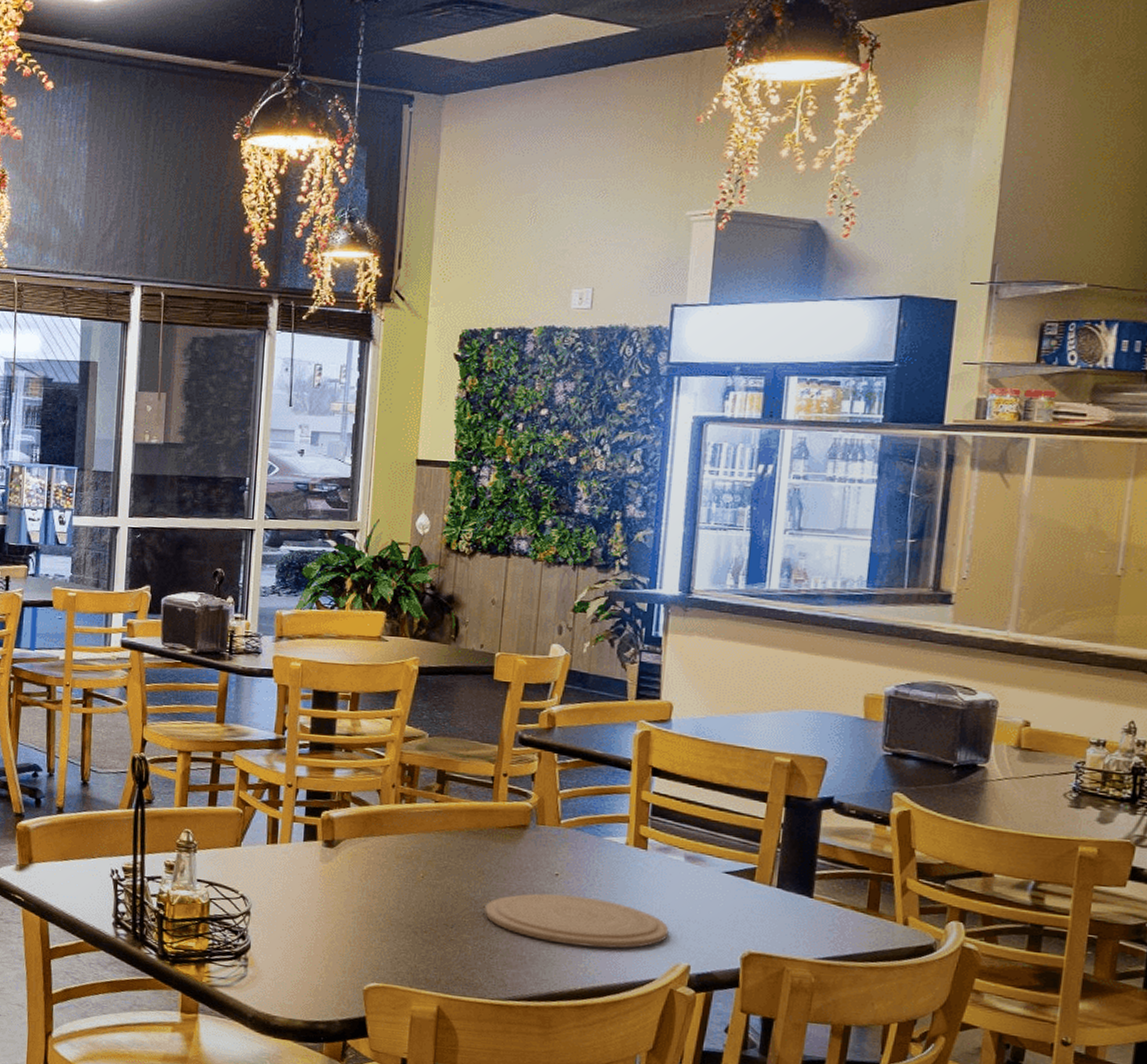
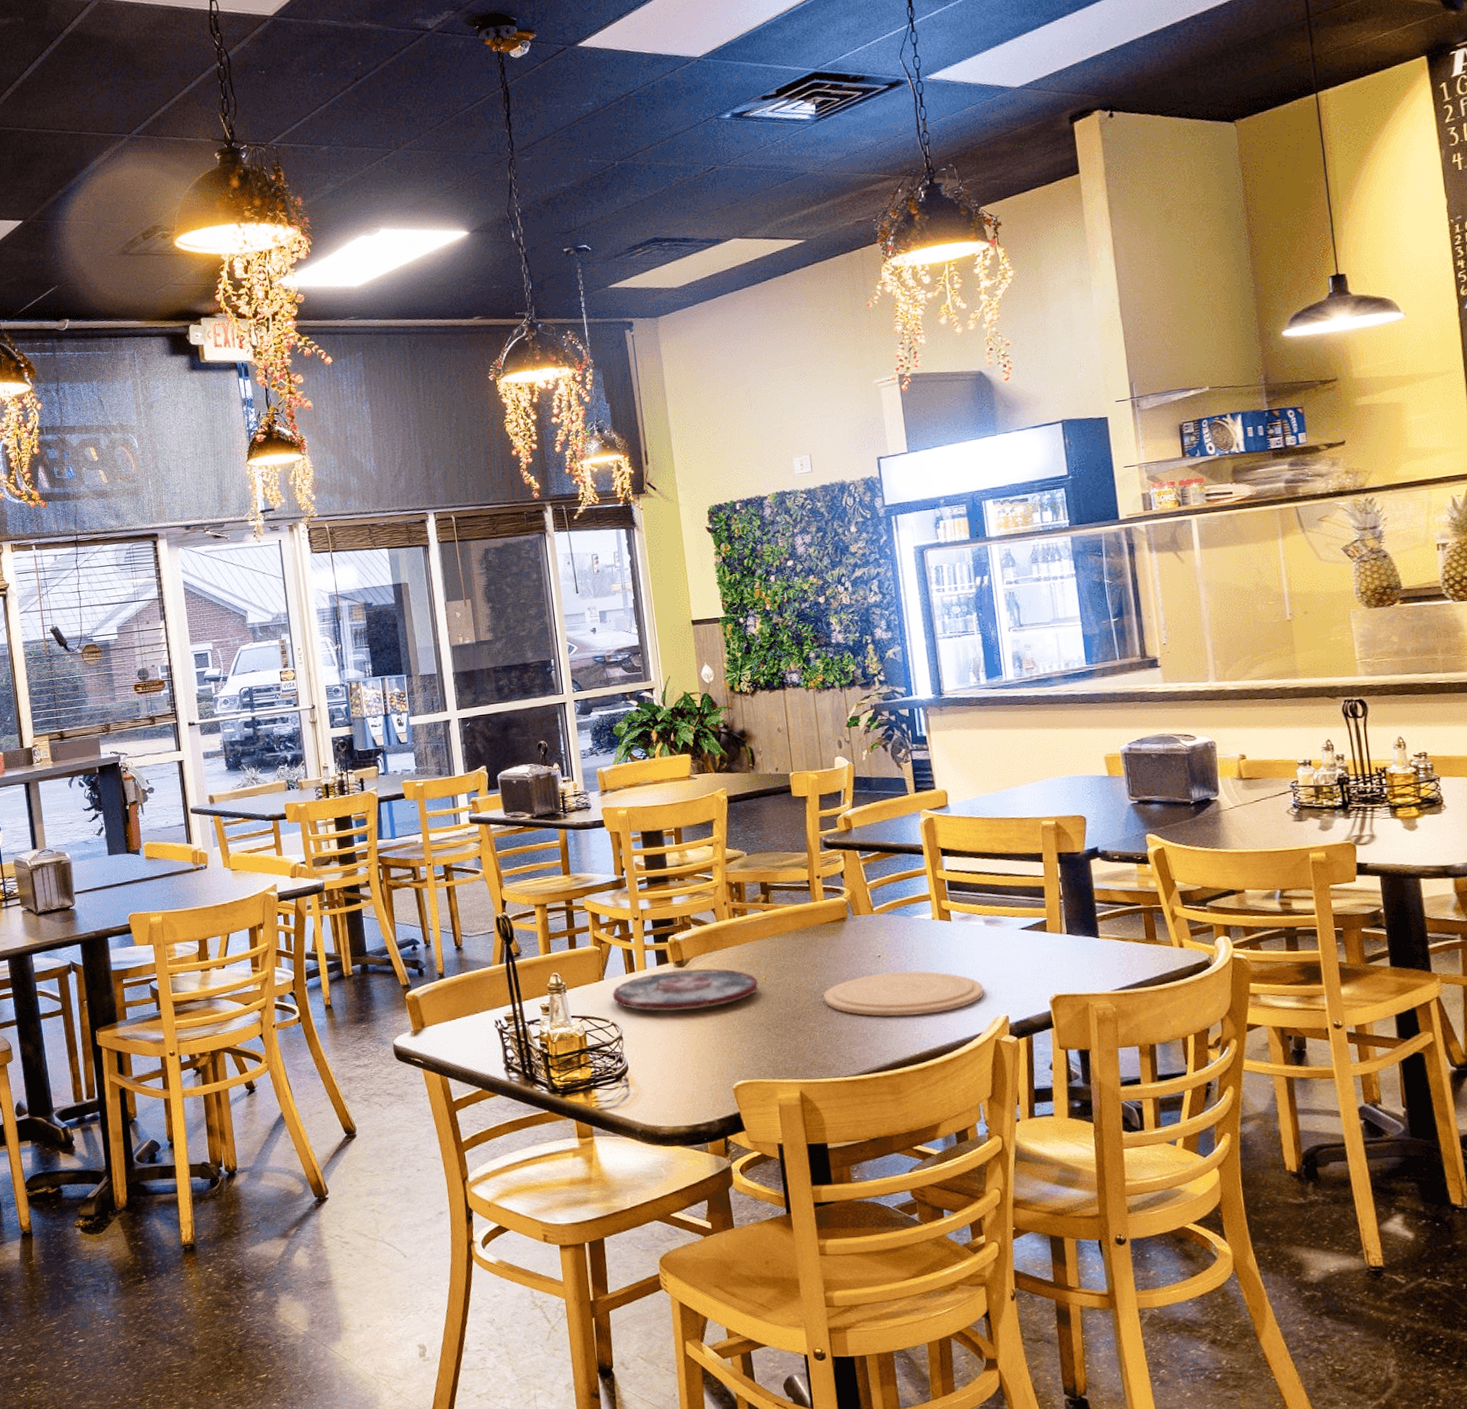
plate: none [247,849,414,897] -> present [612,968,758,1011]

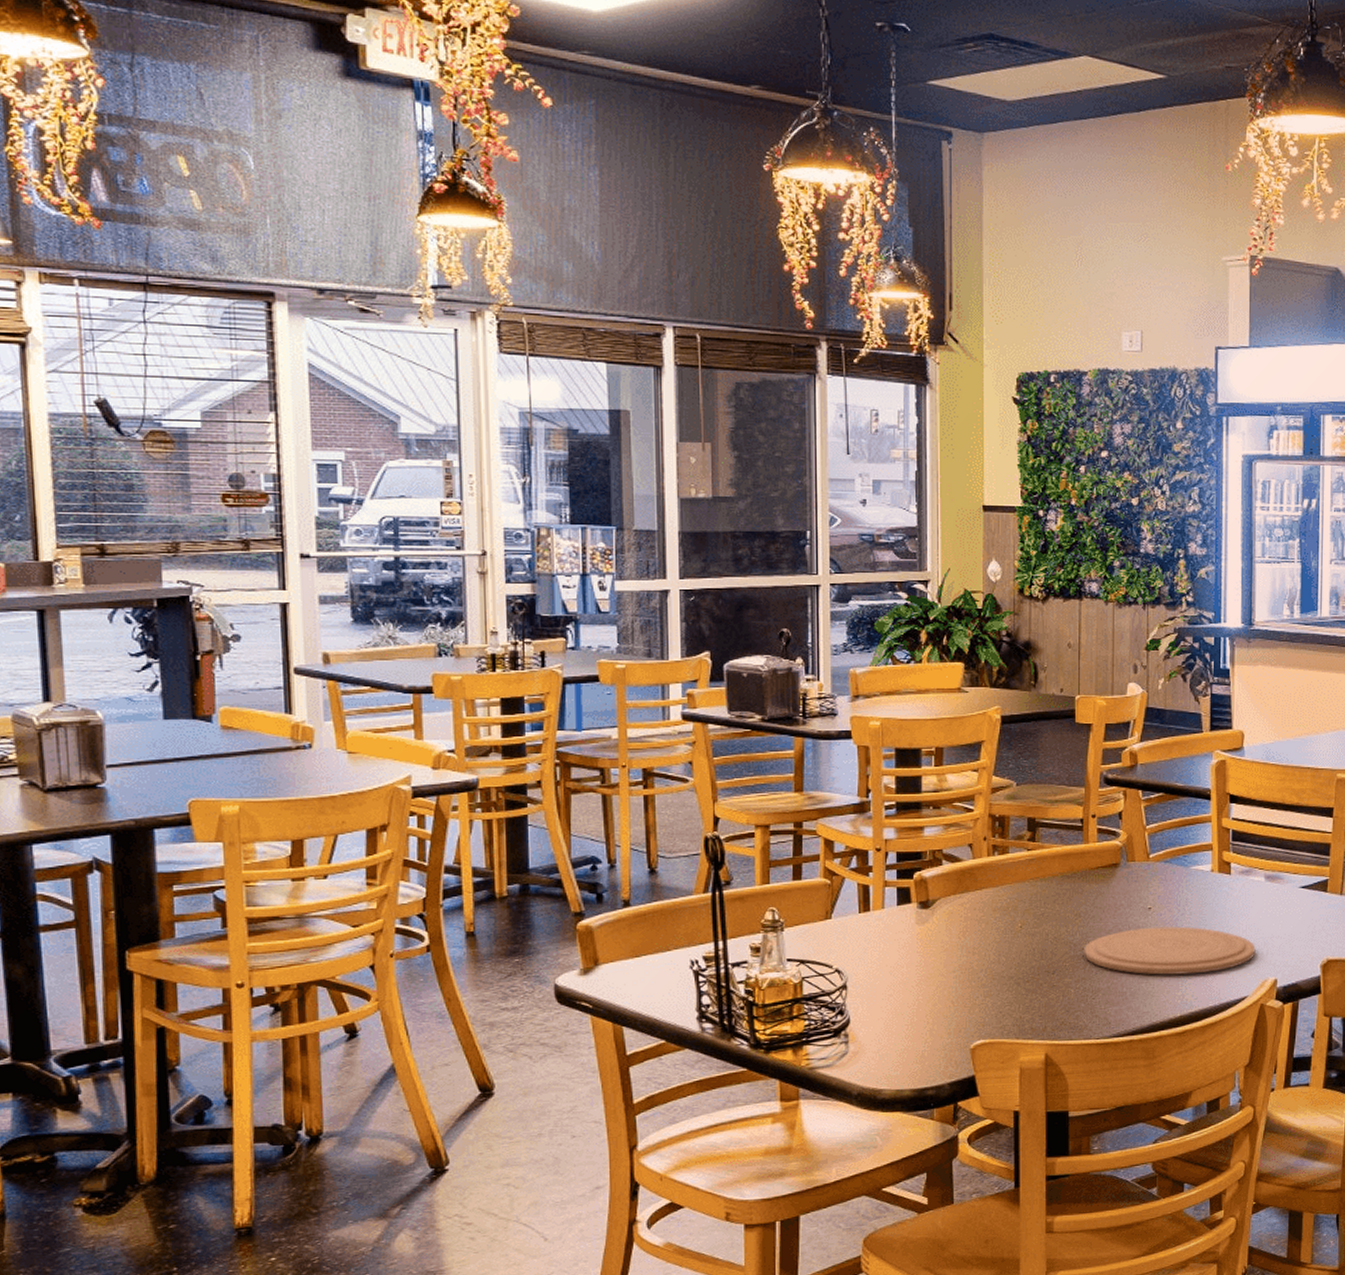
plate: present [612,968,758,1011] -> none [839,911,1012,958]

